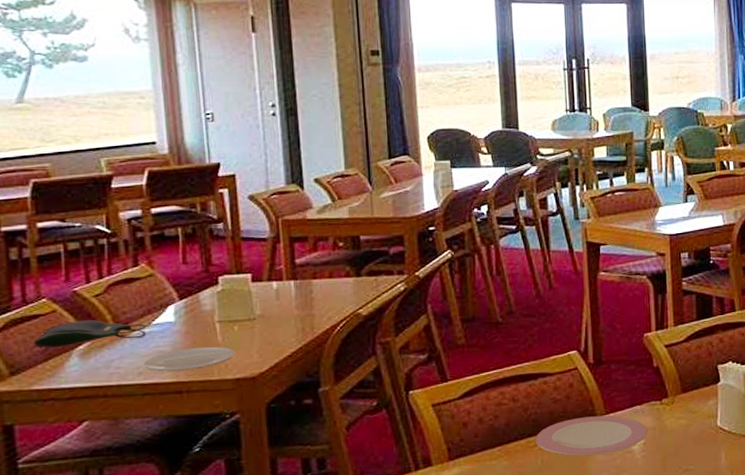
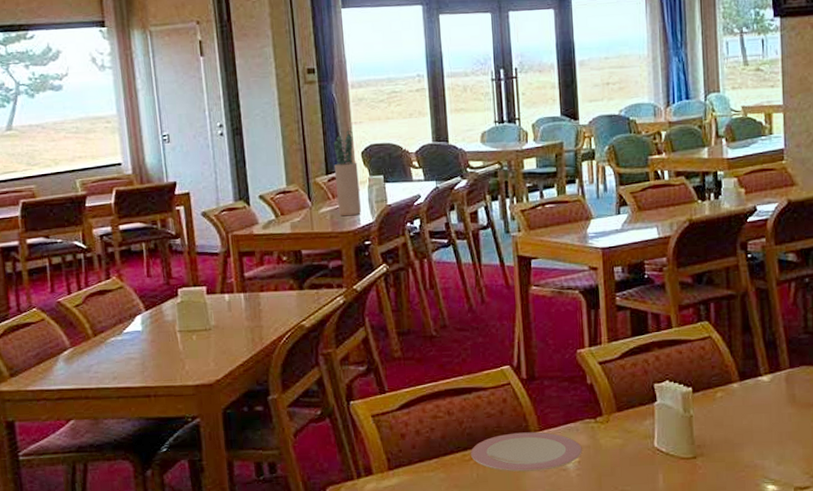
handbag: present [34,320,147,348] -> none [28,328,119,353]
plate: present [144,346,235,372] -> none [117,354,194,377]
vase: none [397,111,425,202] -> present [333,127,361,217]

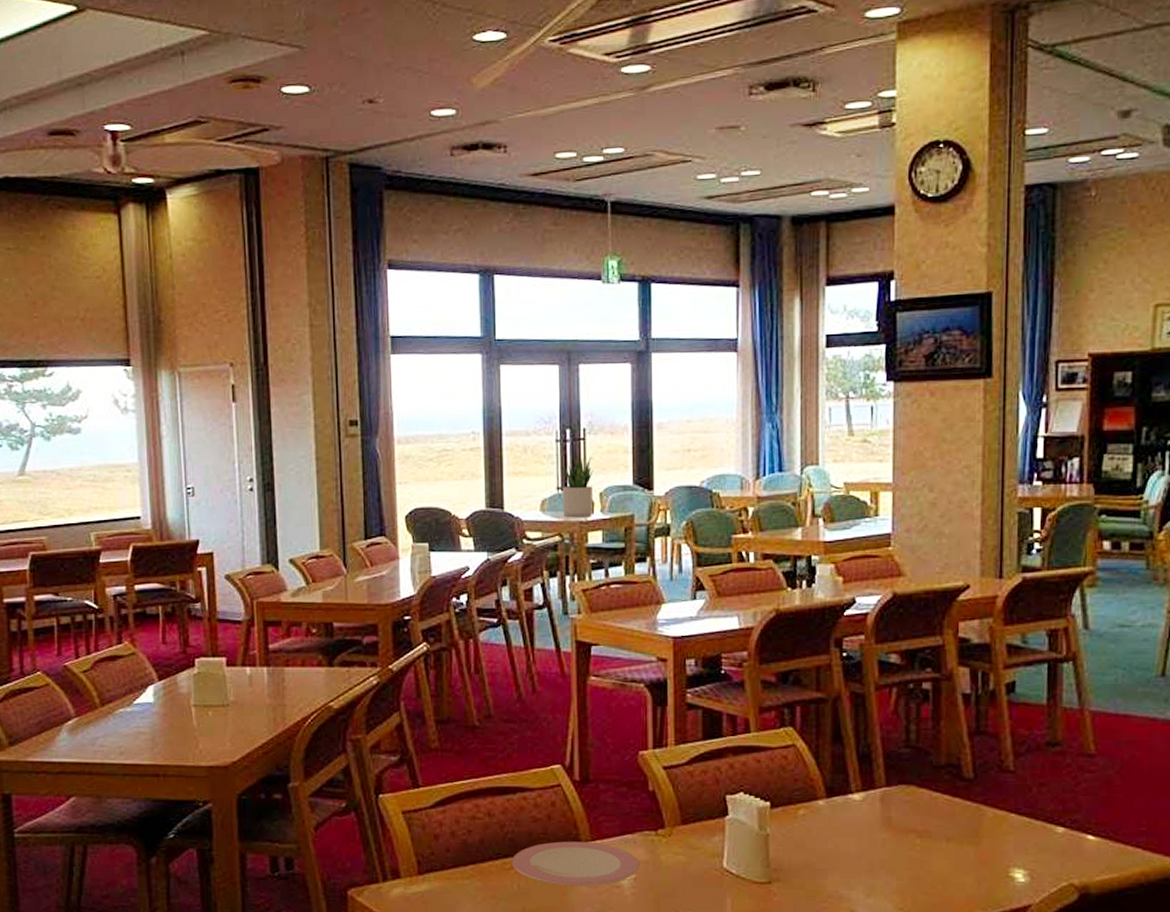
vase: present [333,127,361,217] -> none [374,487,402,587]
planter: none [499,94,527,147] -> present [562,458,594,518]

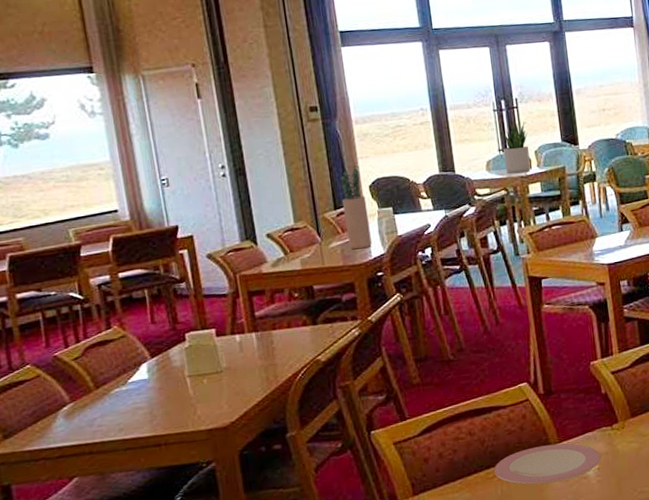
vase: none [374,487,402,587] -> present [340,162,372,250]

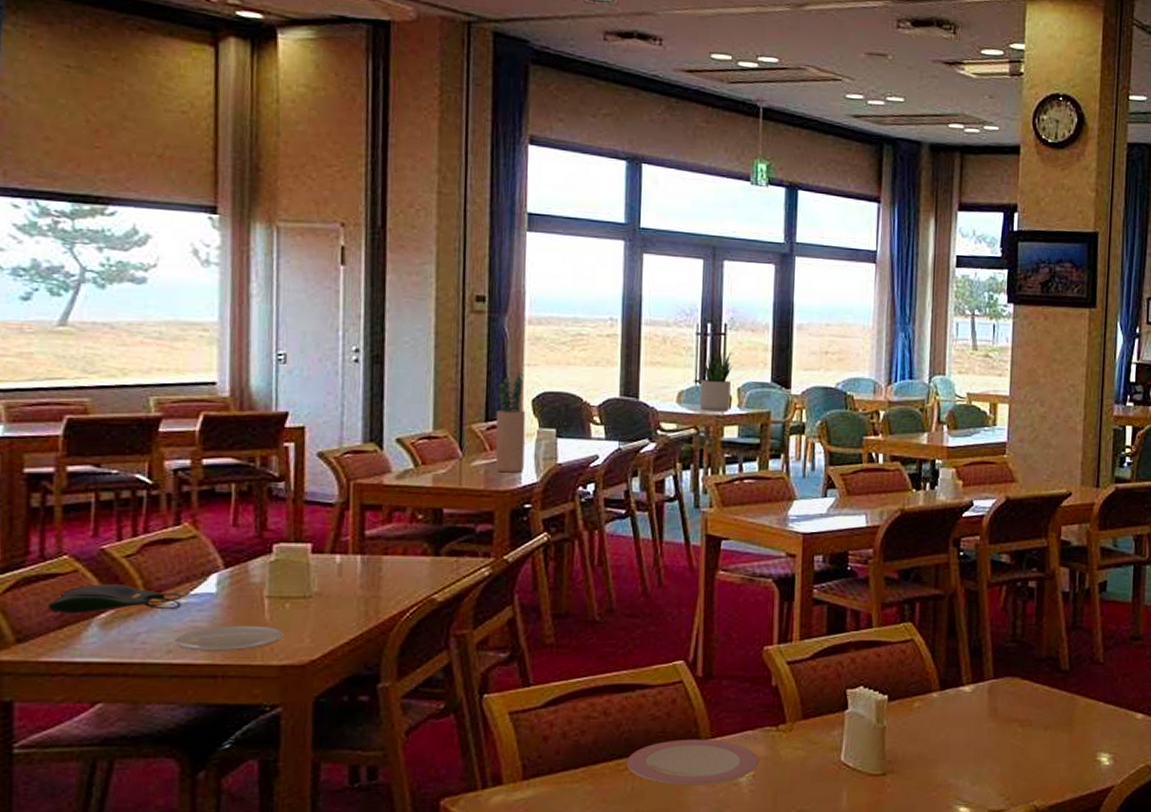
handbag: none [23,382,123,411] -> present [48,584,183,614]
plate: none [123,400,206,427] -> present [175,625,284,651]

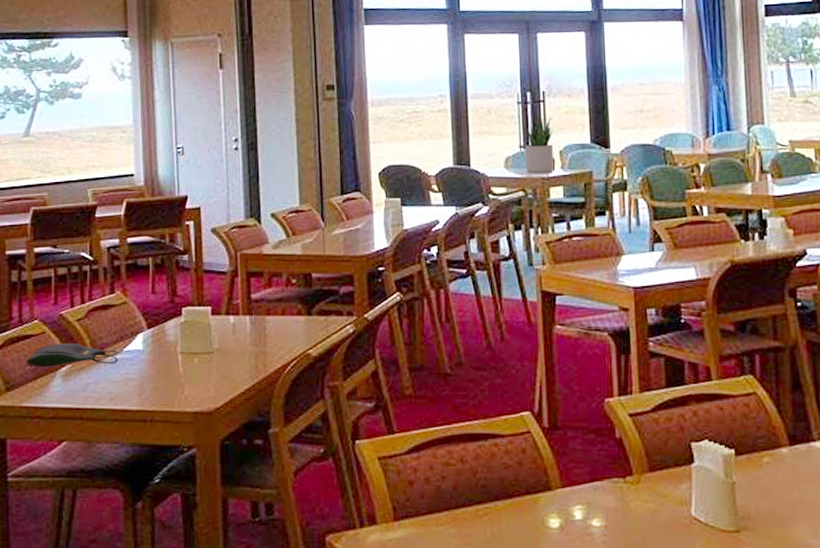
plate: present [175,625,284,651] -> none [115,377,194,399]
vase: present [495,369,526,473] -> none [349,146,376,240]
plate: present [626,739,759,787] -> none [484,488,610,535]

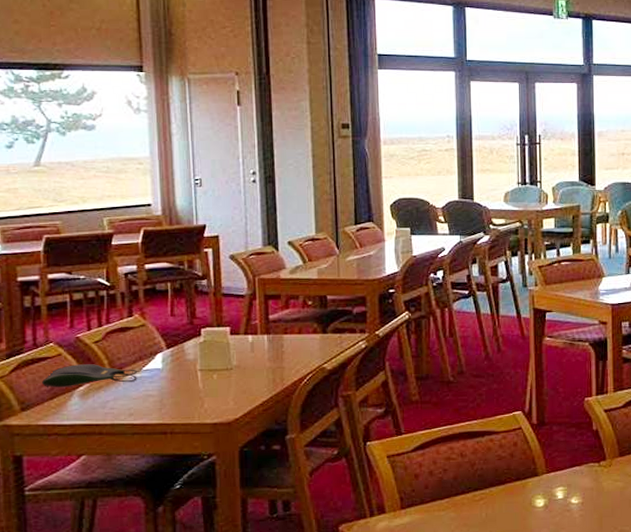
planter: present [524,119,553,174] -> none [521,159,547,208]

